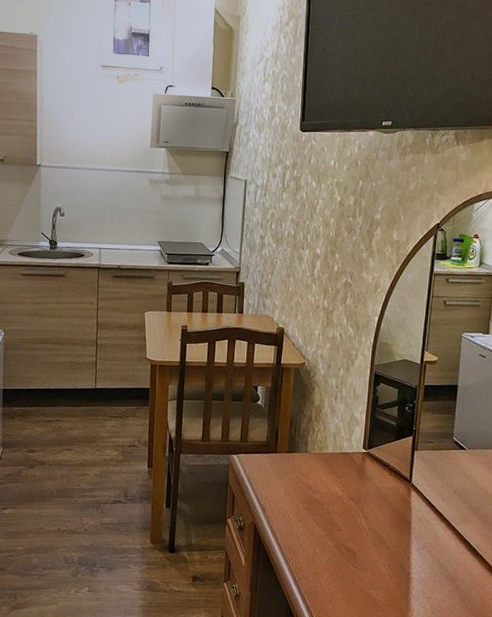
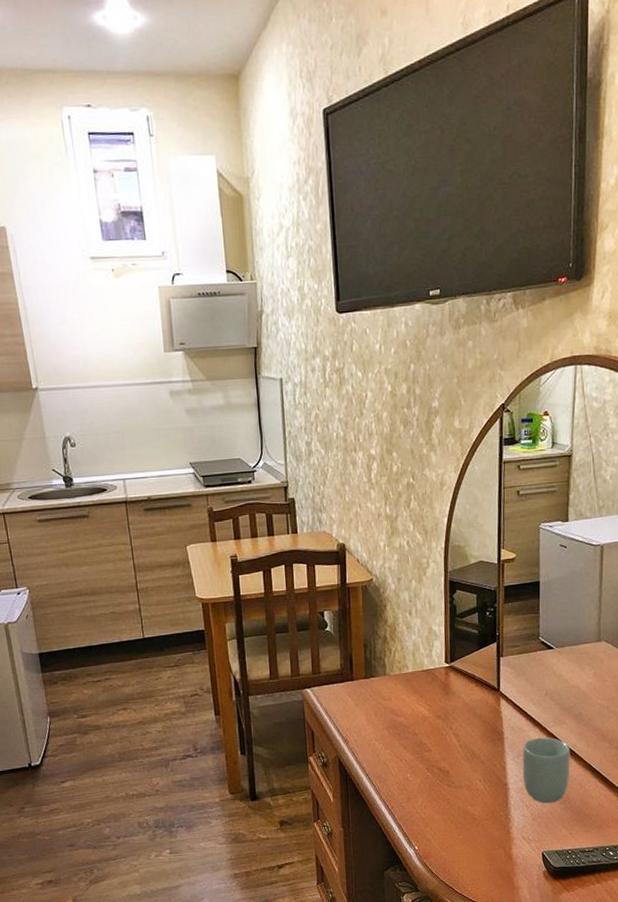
cup: none [425,532,474,599] -> present [522,737,571,804]

